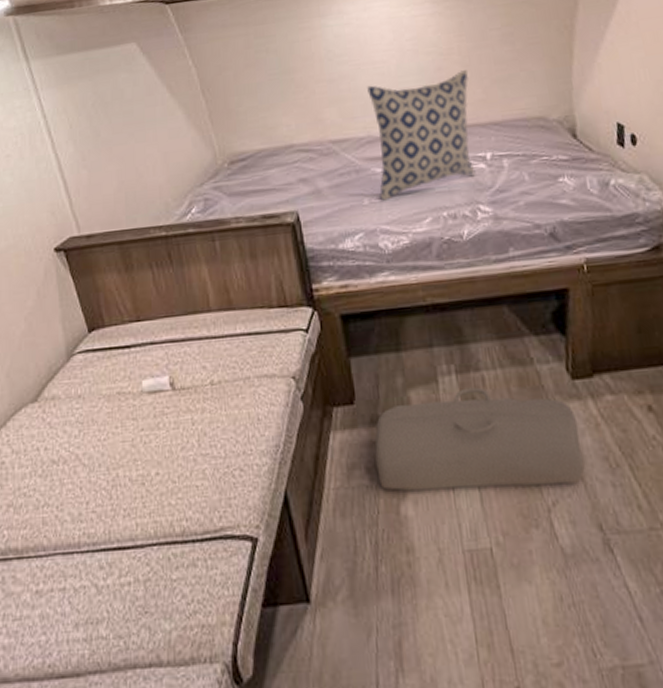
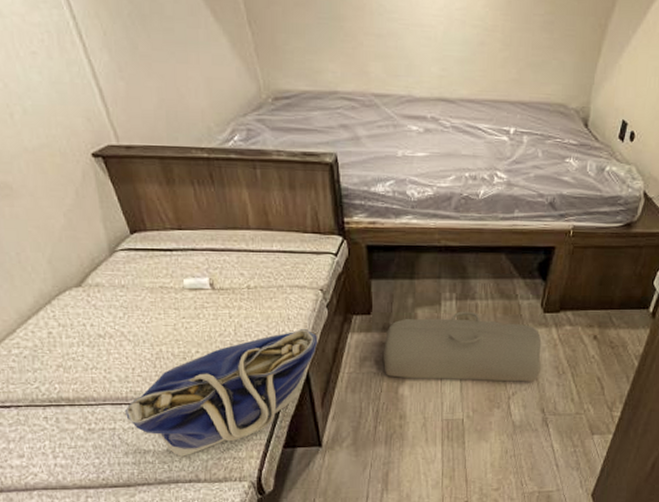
tote bag: none [76,430,295,627] -> present [124,328,318,457]
pillow: present [367,70,476,201] -> none [413,47,508,156]

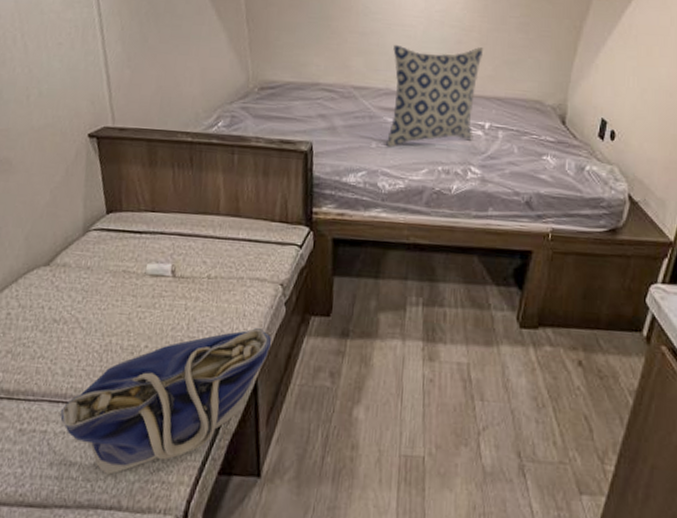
duffel bag: present [384,311,542,382] -> none [339,319,518,415]
pillow: none [413,47,508,156] -> present [386,44,484,147]

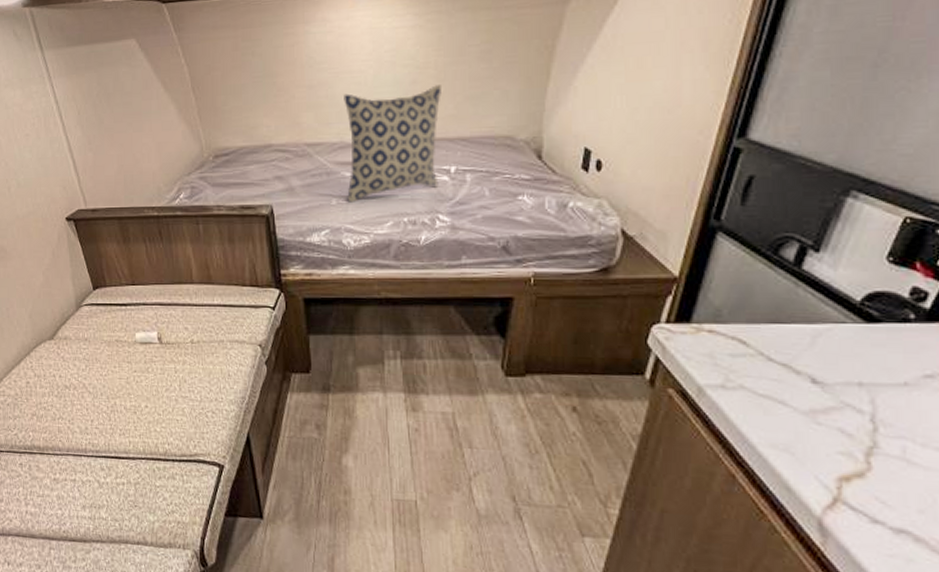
tote bag: present [59,327,272,475] -> none [83,385,258,516]

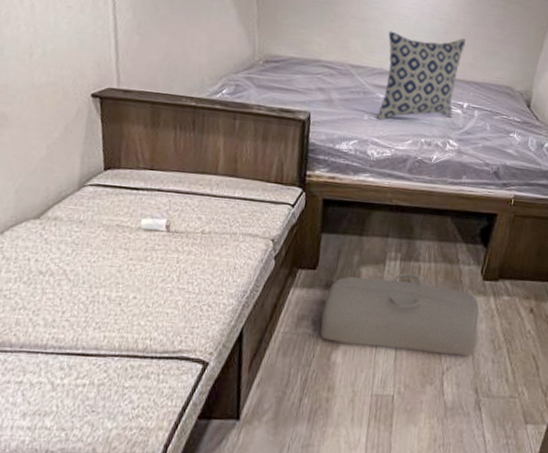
duffel bag: none [324,371,507,461] -> present [320,272,480,356]

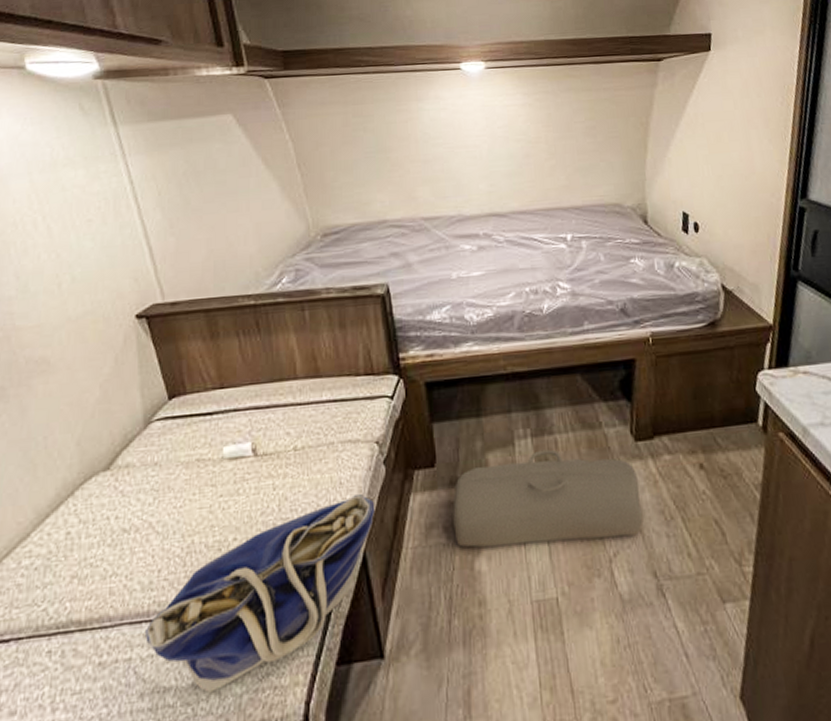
tote bag: none [37,279,259,423] -> present [144,493,376,693]
pillow: present [377,31,467,120] -> none [459,158,557,276]

